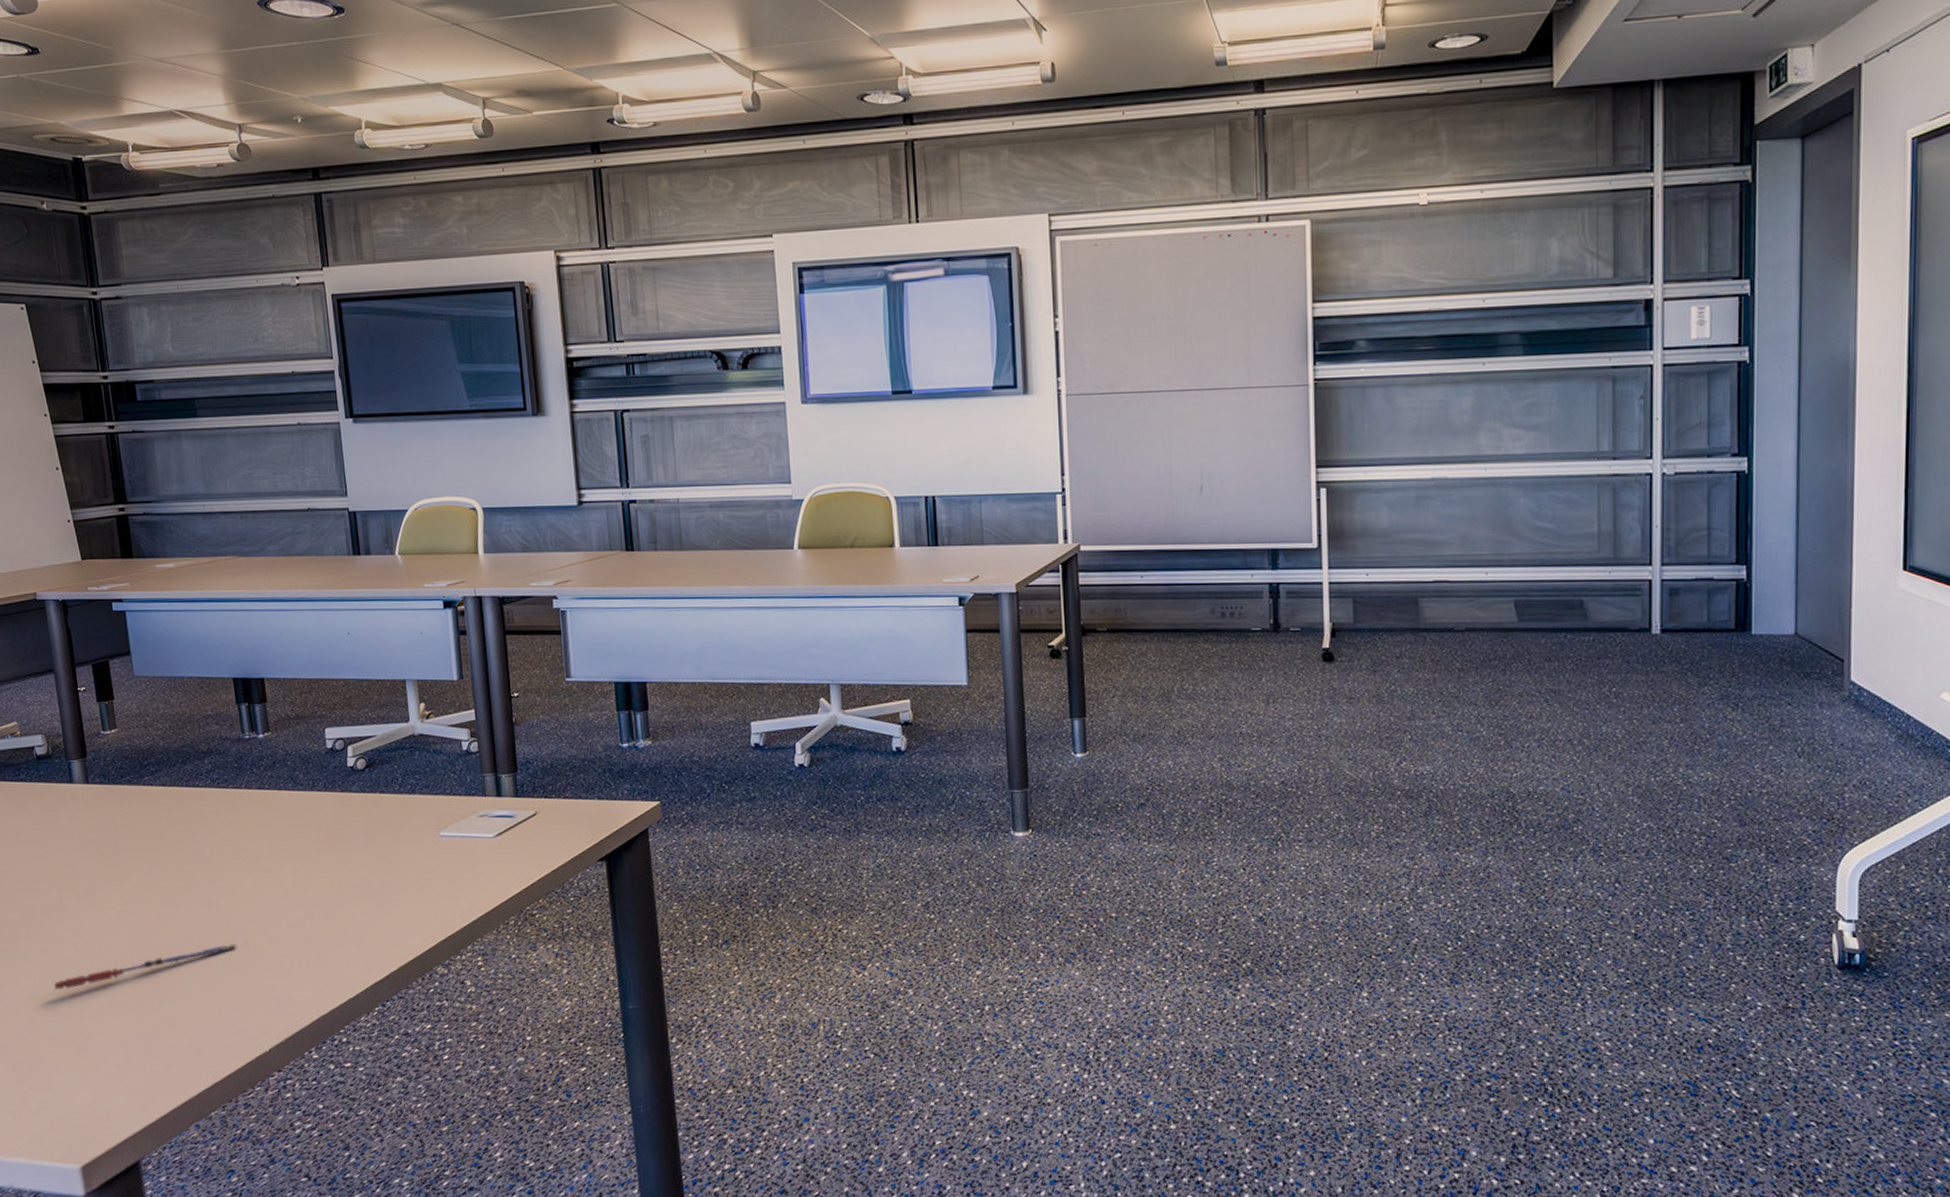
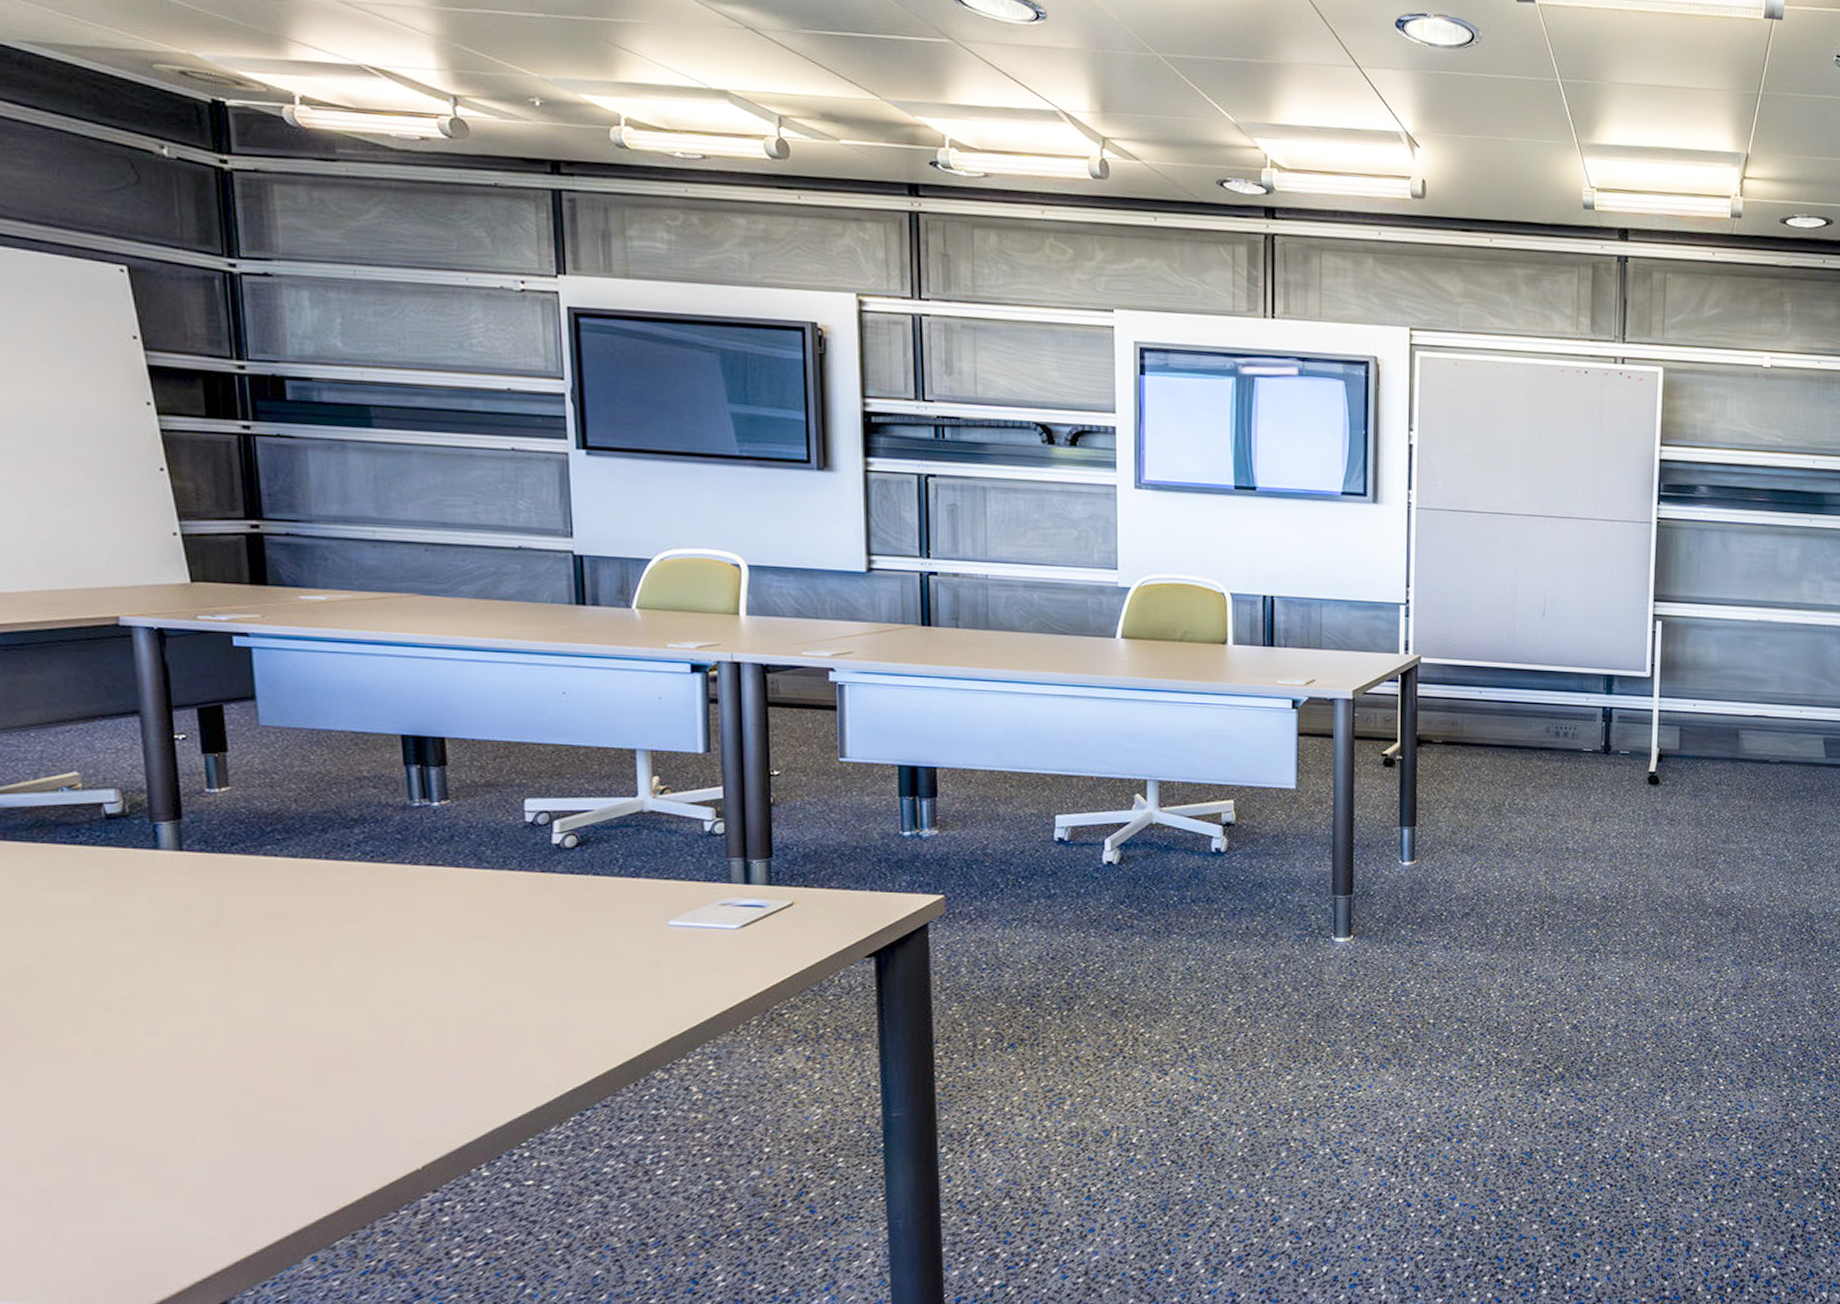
pen: present [54,943,237,990] -> none [113,1043,385,1099]

